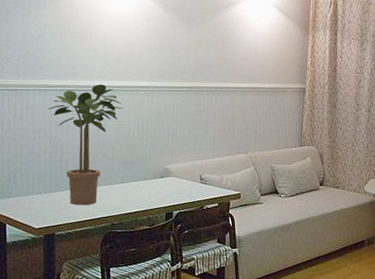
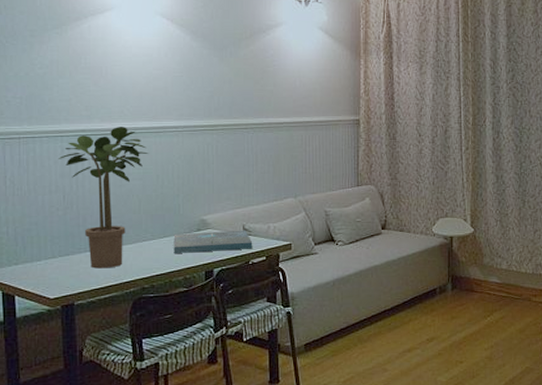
board game: none [140,179,208,197] -> present [173,230,253,253]

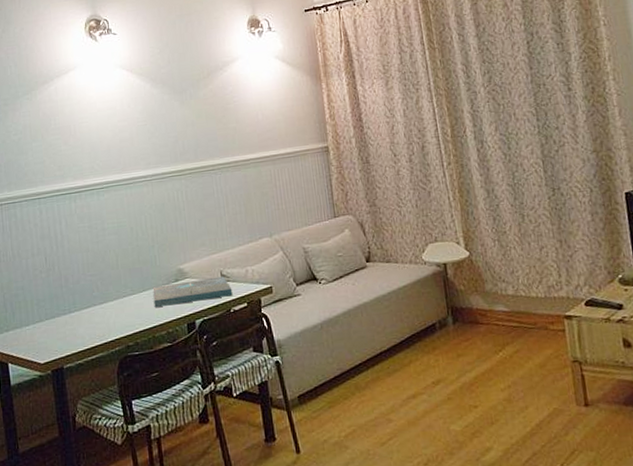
potted plant: present [57,127,149,269] -> none [37,182,121,330]

